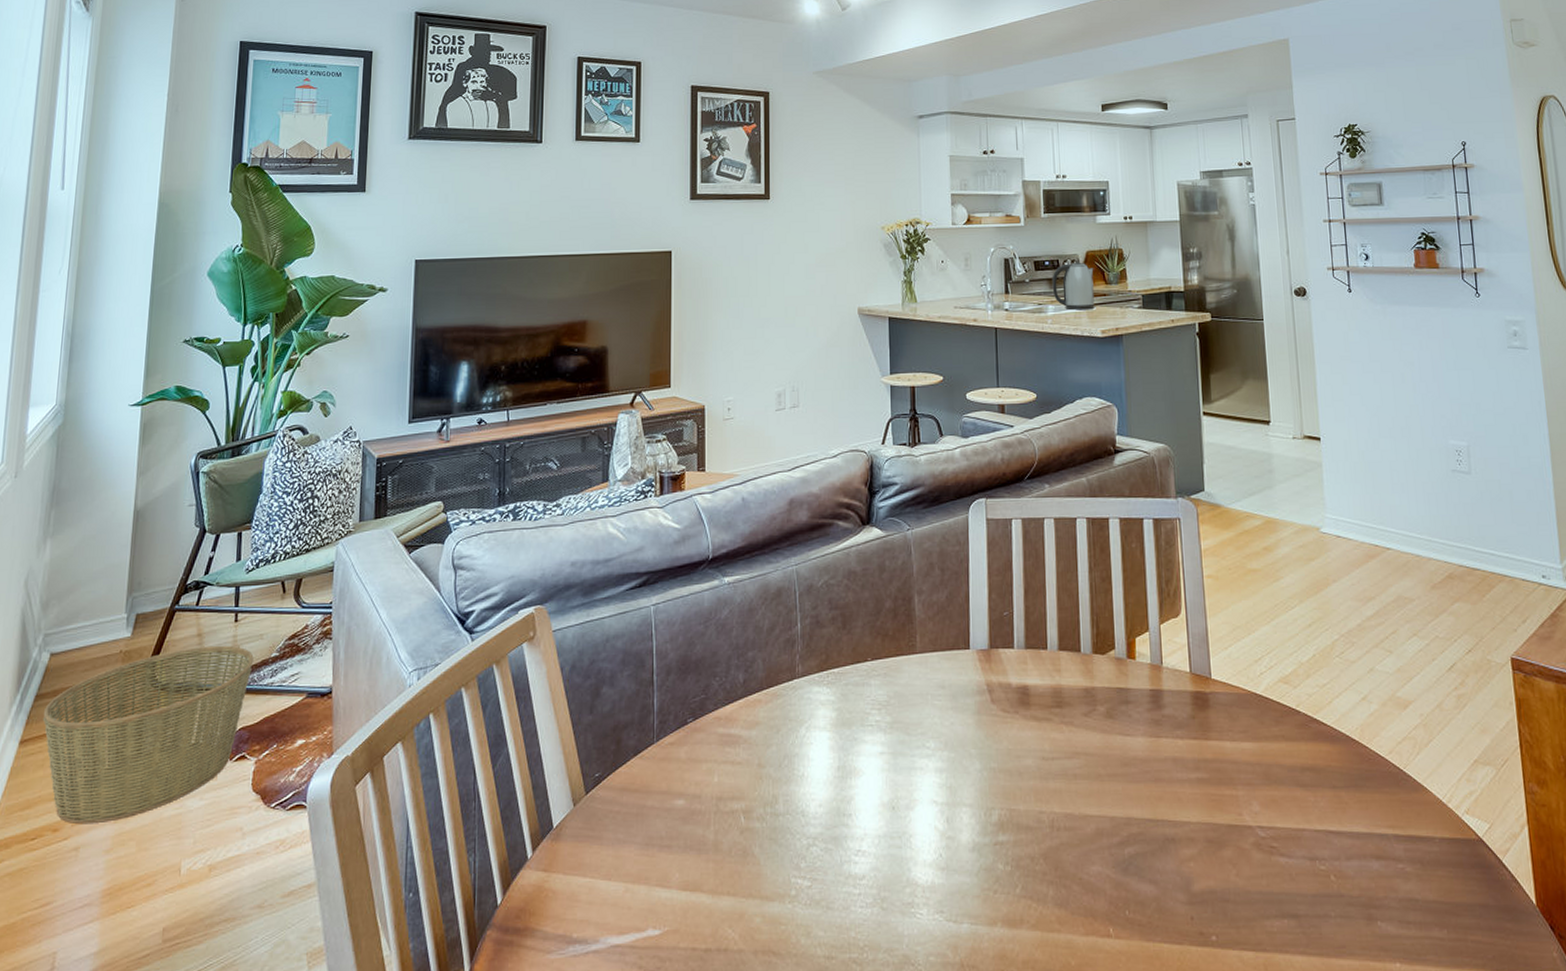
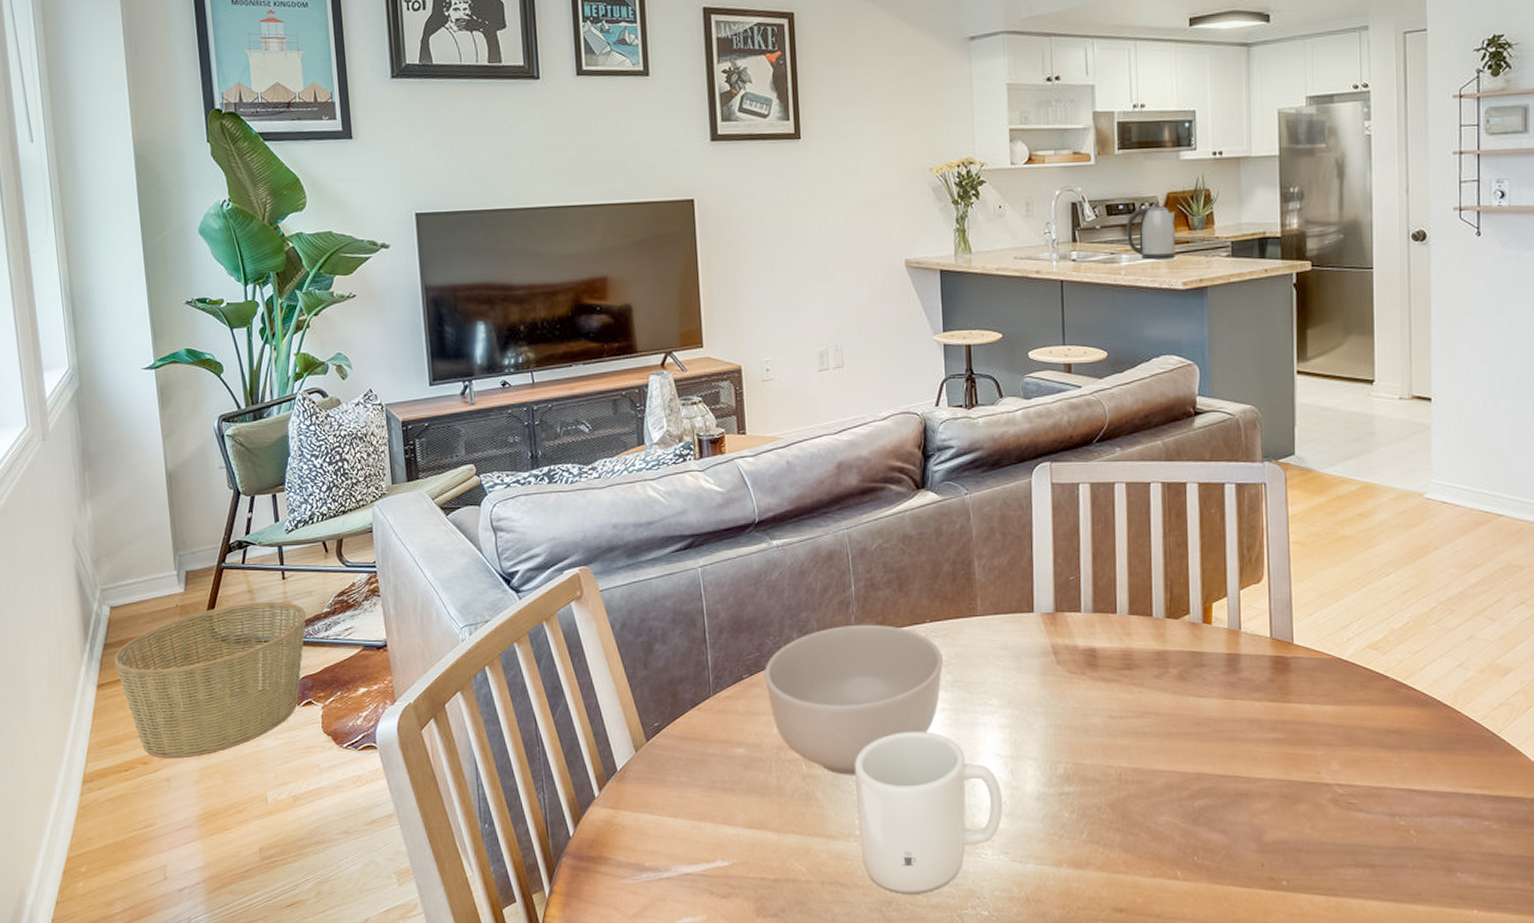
bowl: none [709,663,883,828] -> present [765,624,943,775]
mug: none [794,777,938,962] -> present [855,731,1003,894]

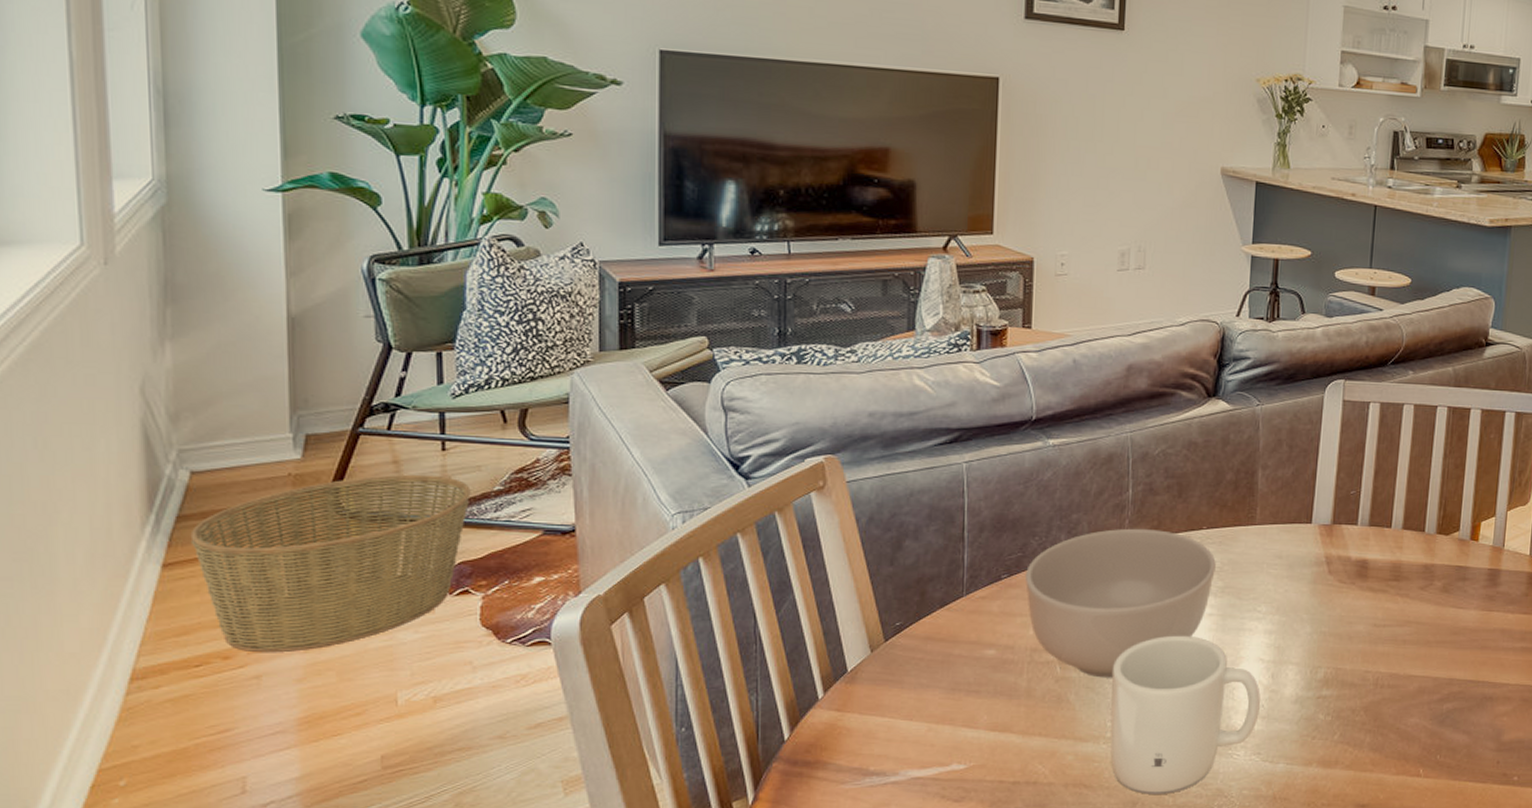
kettle: present [1126,205,1176,260] -> none [1442,143,1491,197]

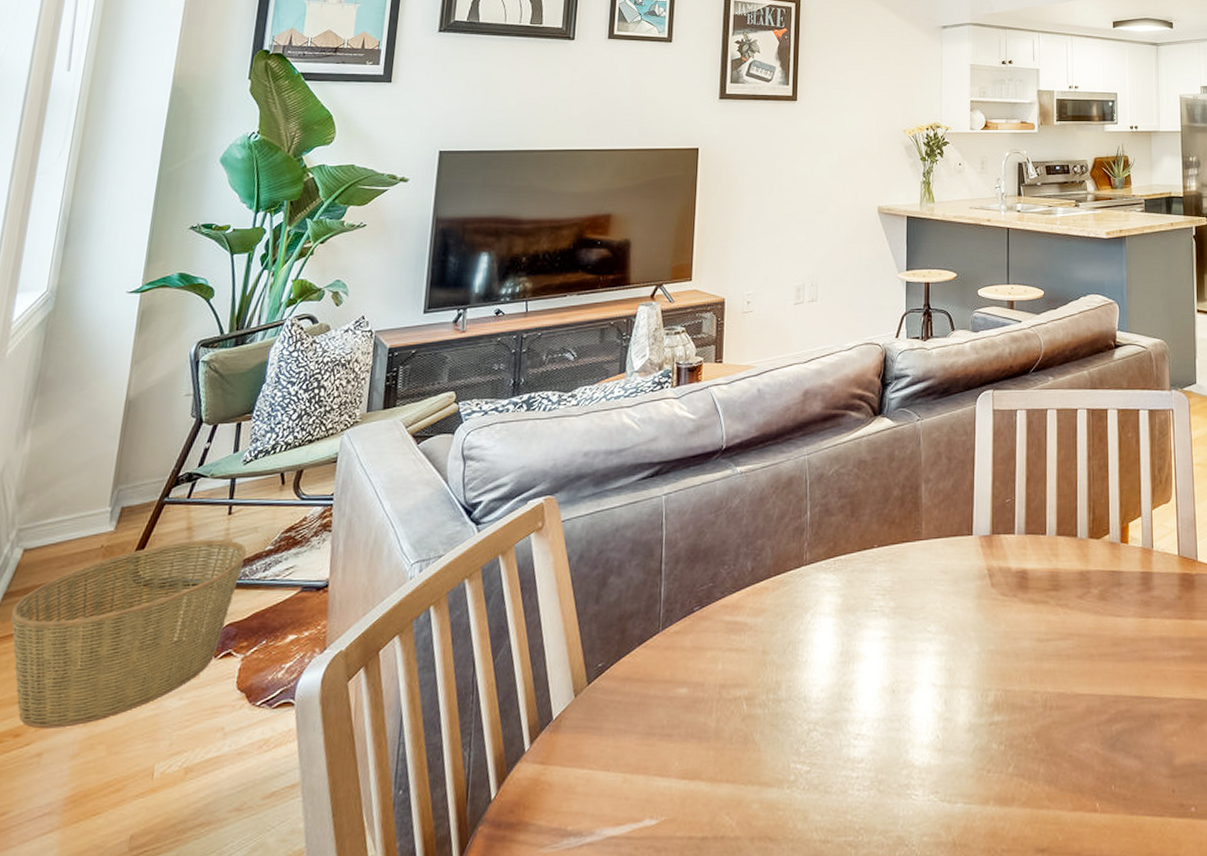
bowl: present [1025,528,1216,678] -> none [715,550,887,714]
mug: present [1110,635,1260,794] -> none [793,661,935,846]

